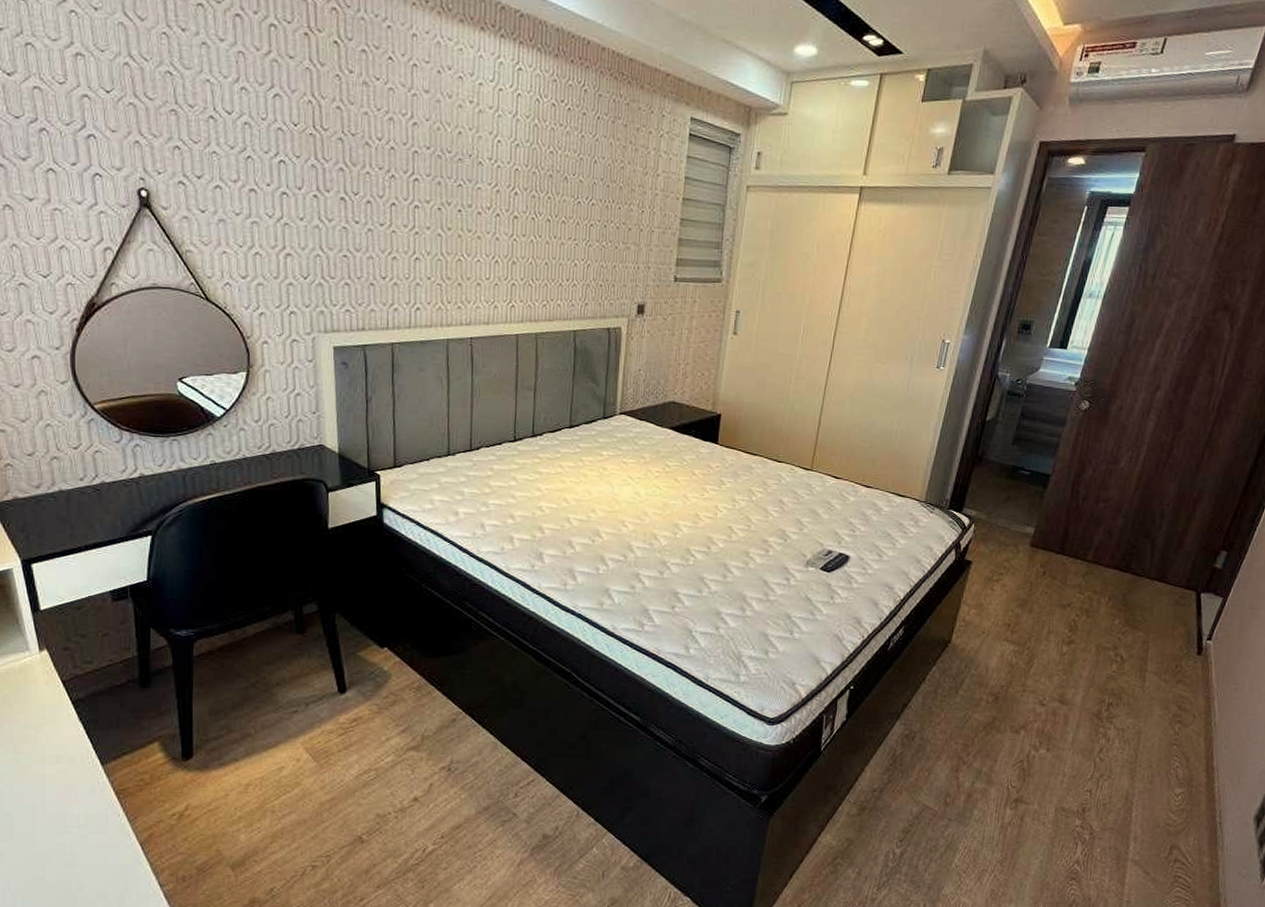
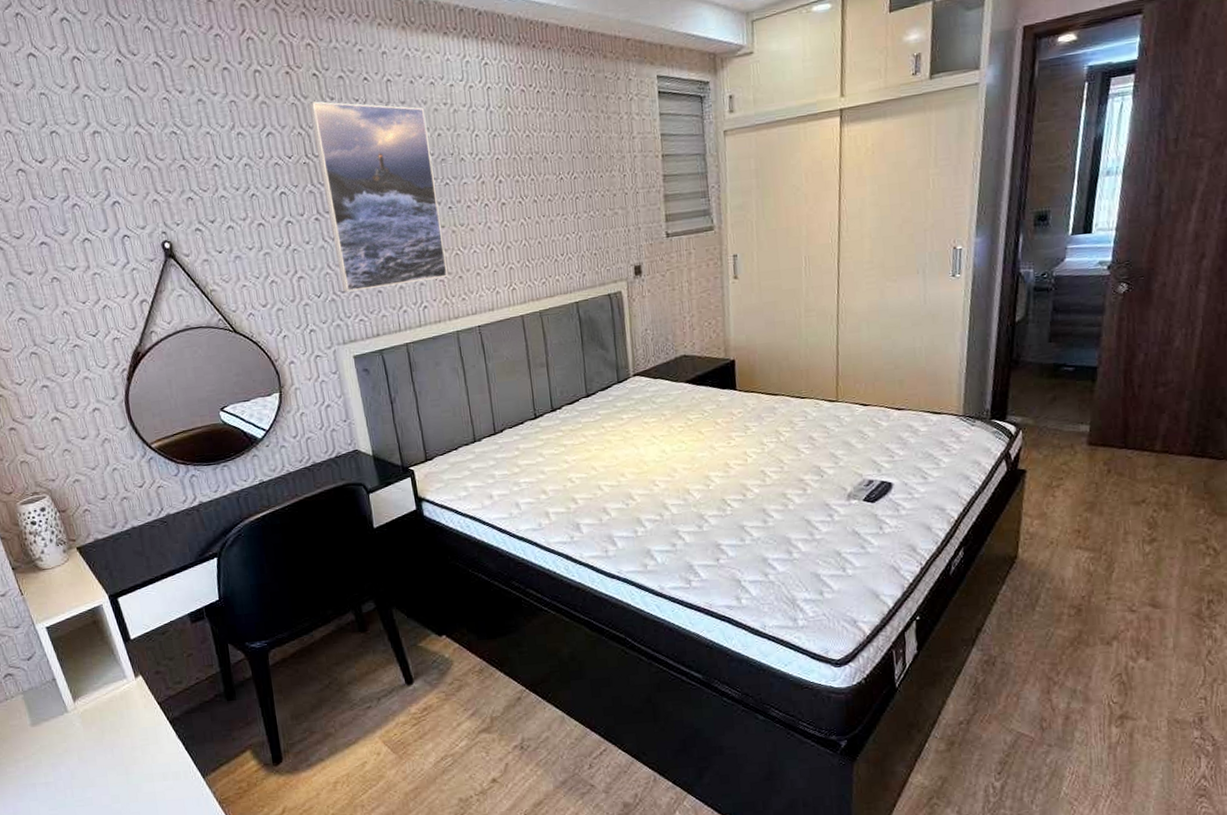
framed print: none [324,70,449,282] -> present [308,101,448,292]

